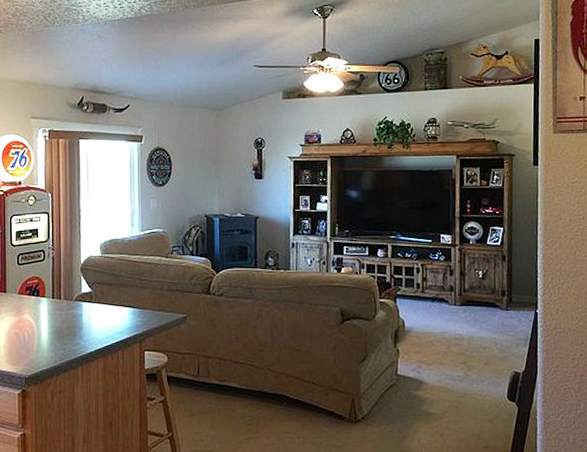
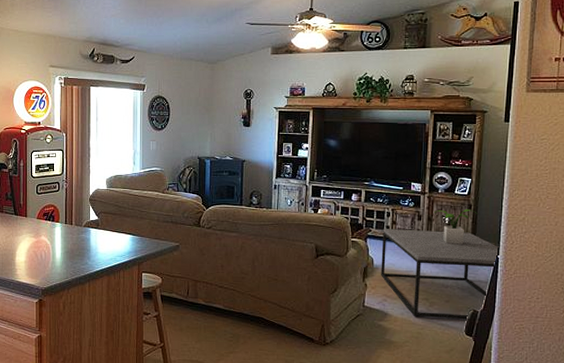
coffee table: none [412,286,537,384] -> present [381,229,499,320]
potted plant: none [466,260,513,300] -> present [434,208,479,245]

